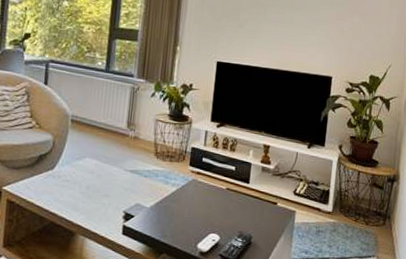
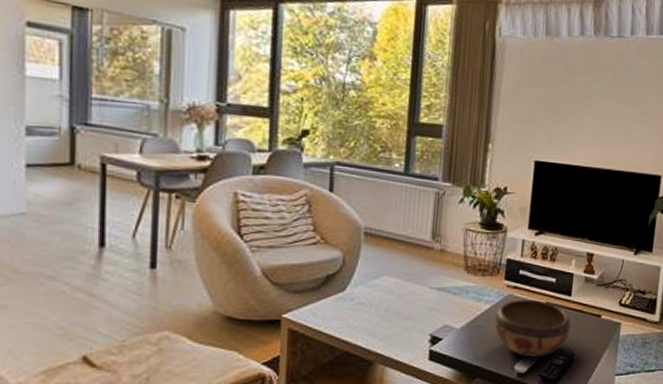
decorative bowl: none [179,184,250,239] -> present [493,299,572,358]

